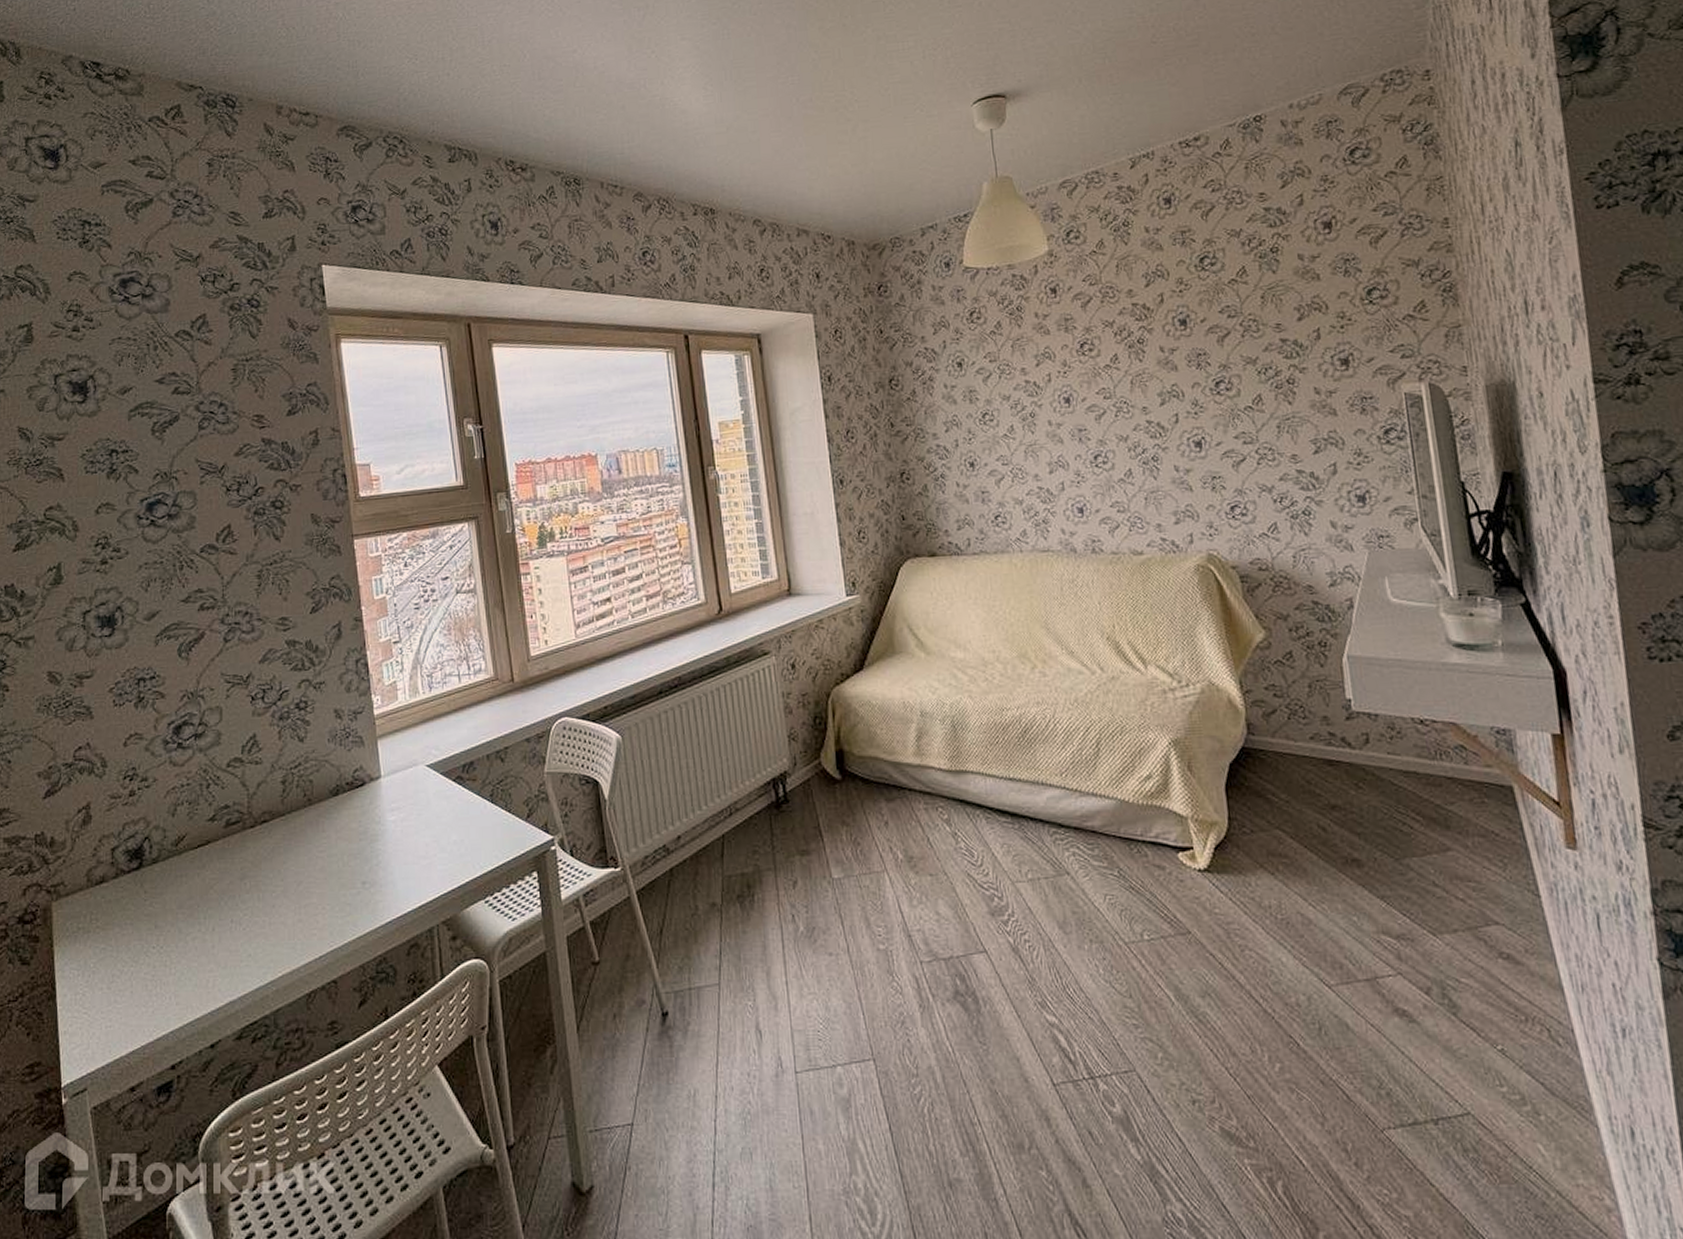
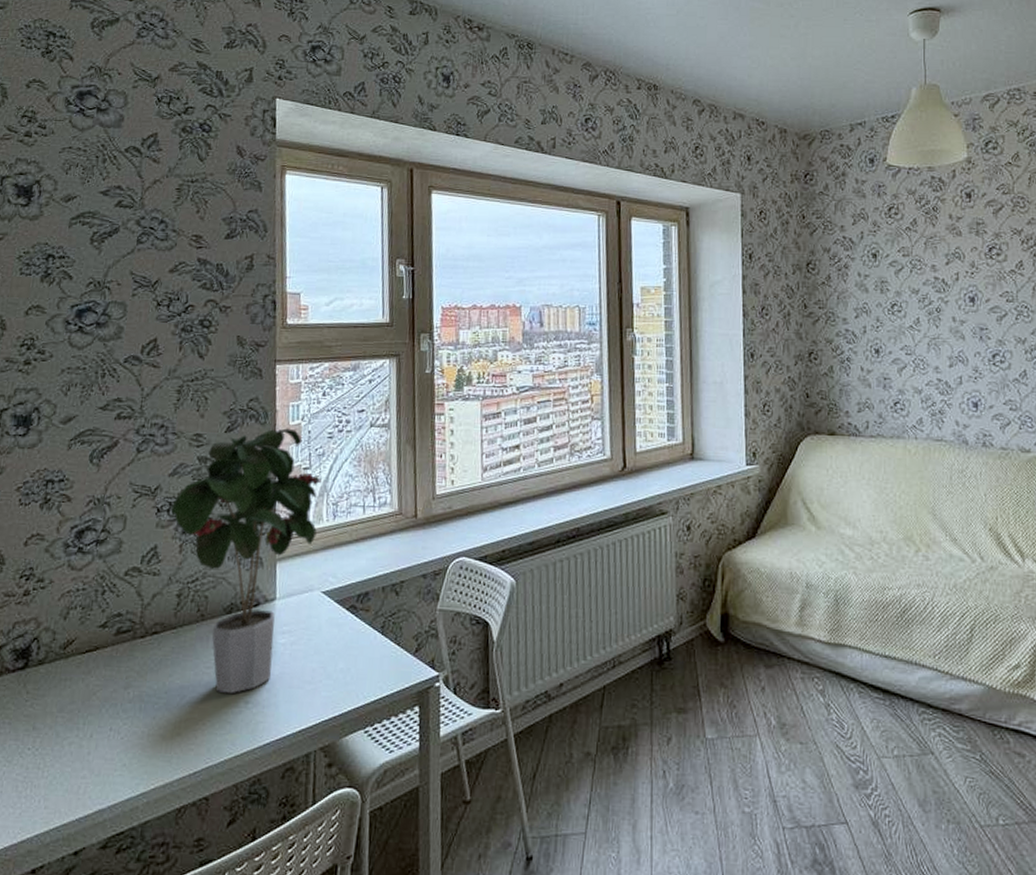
potted plant: none [265,603,414,875] -> present [170,428,321,693]

